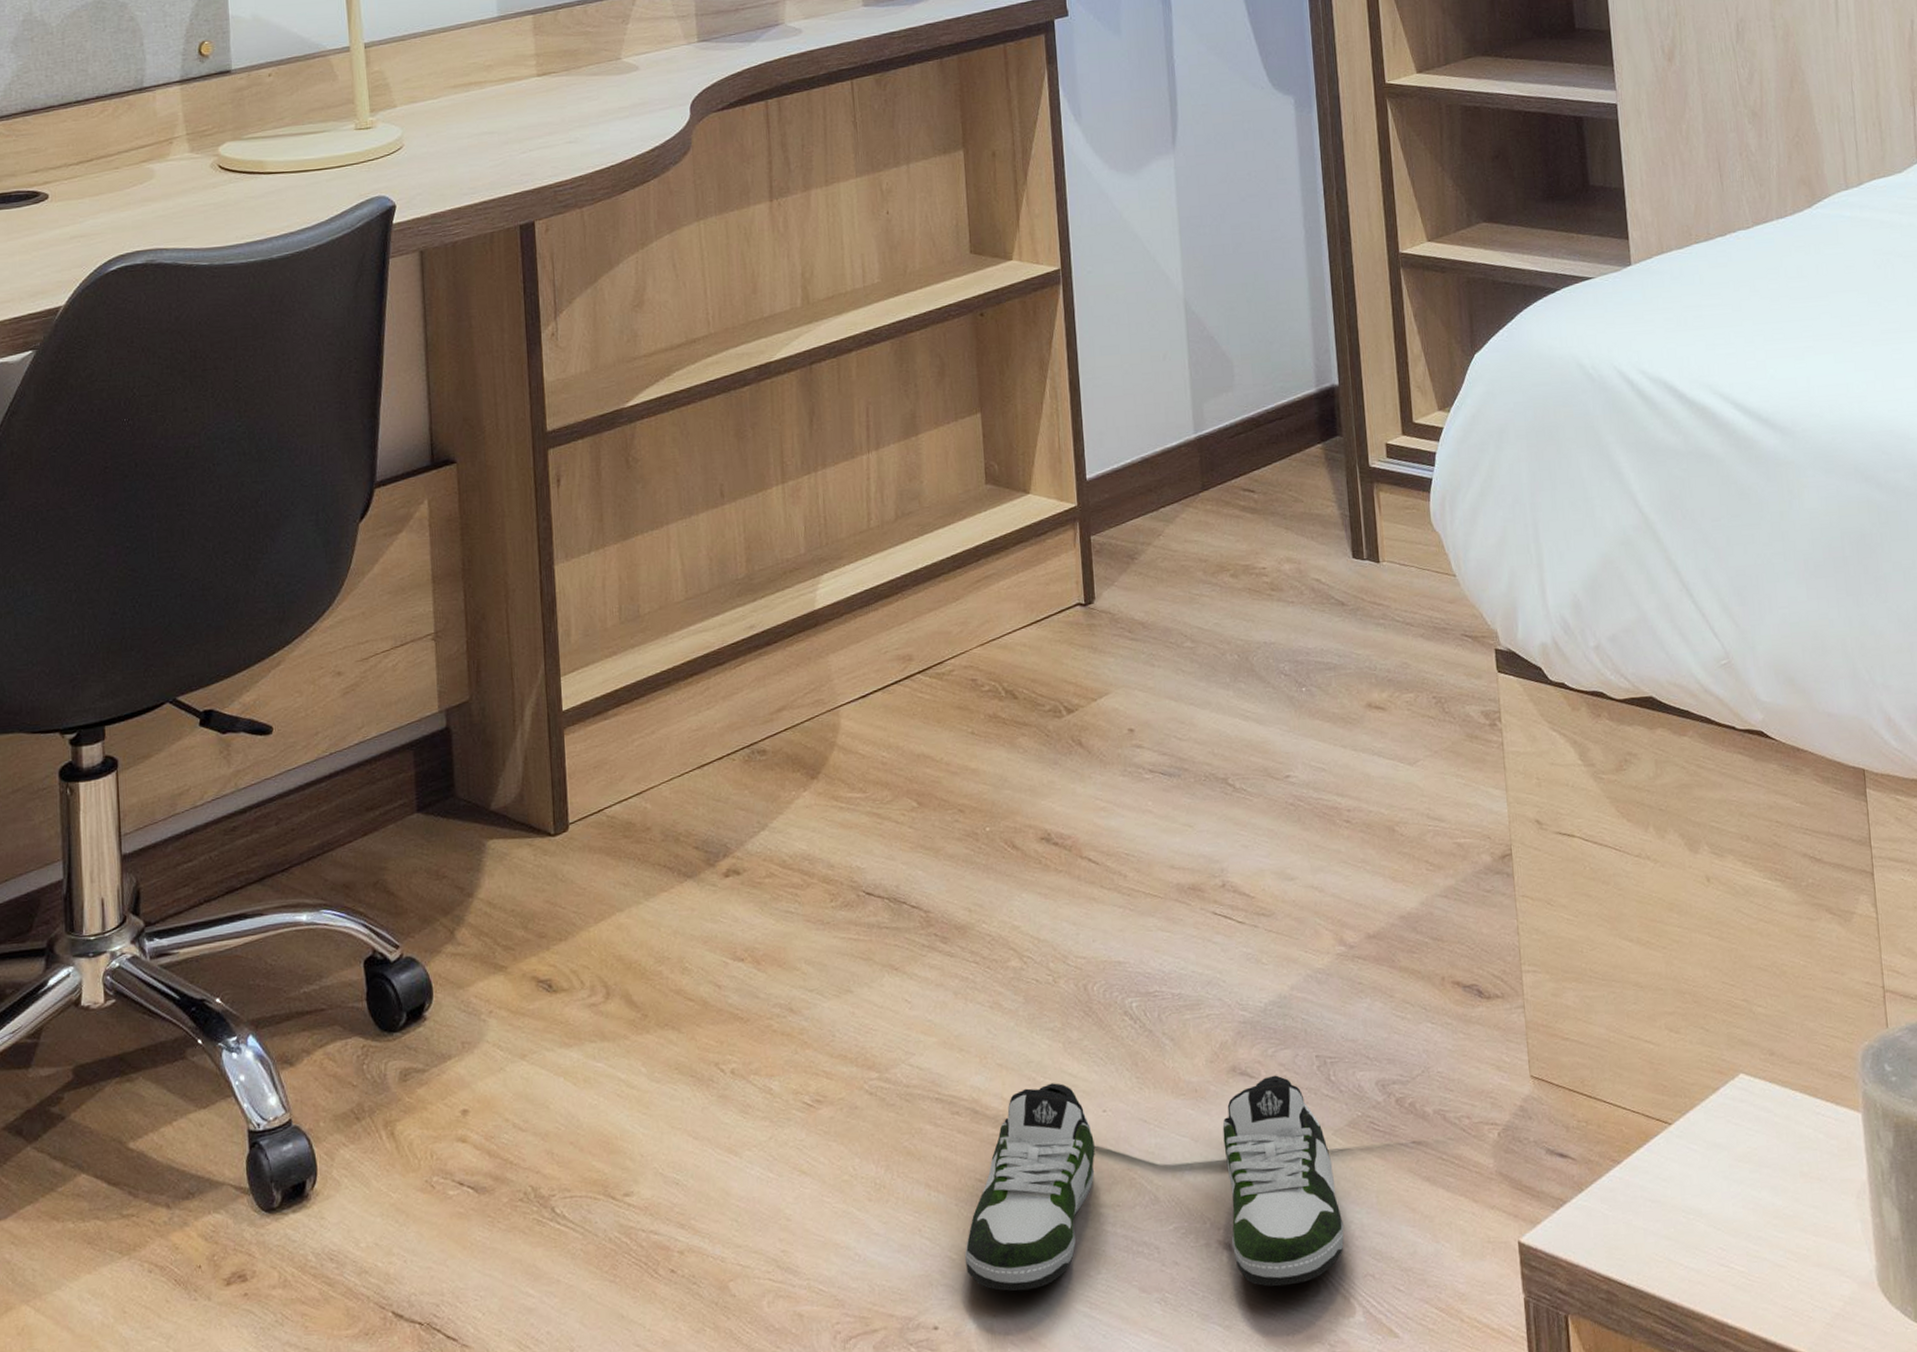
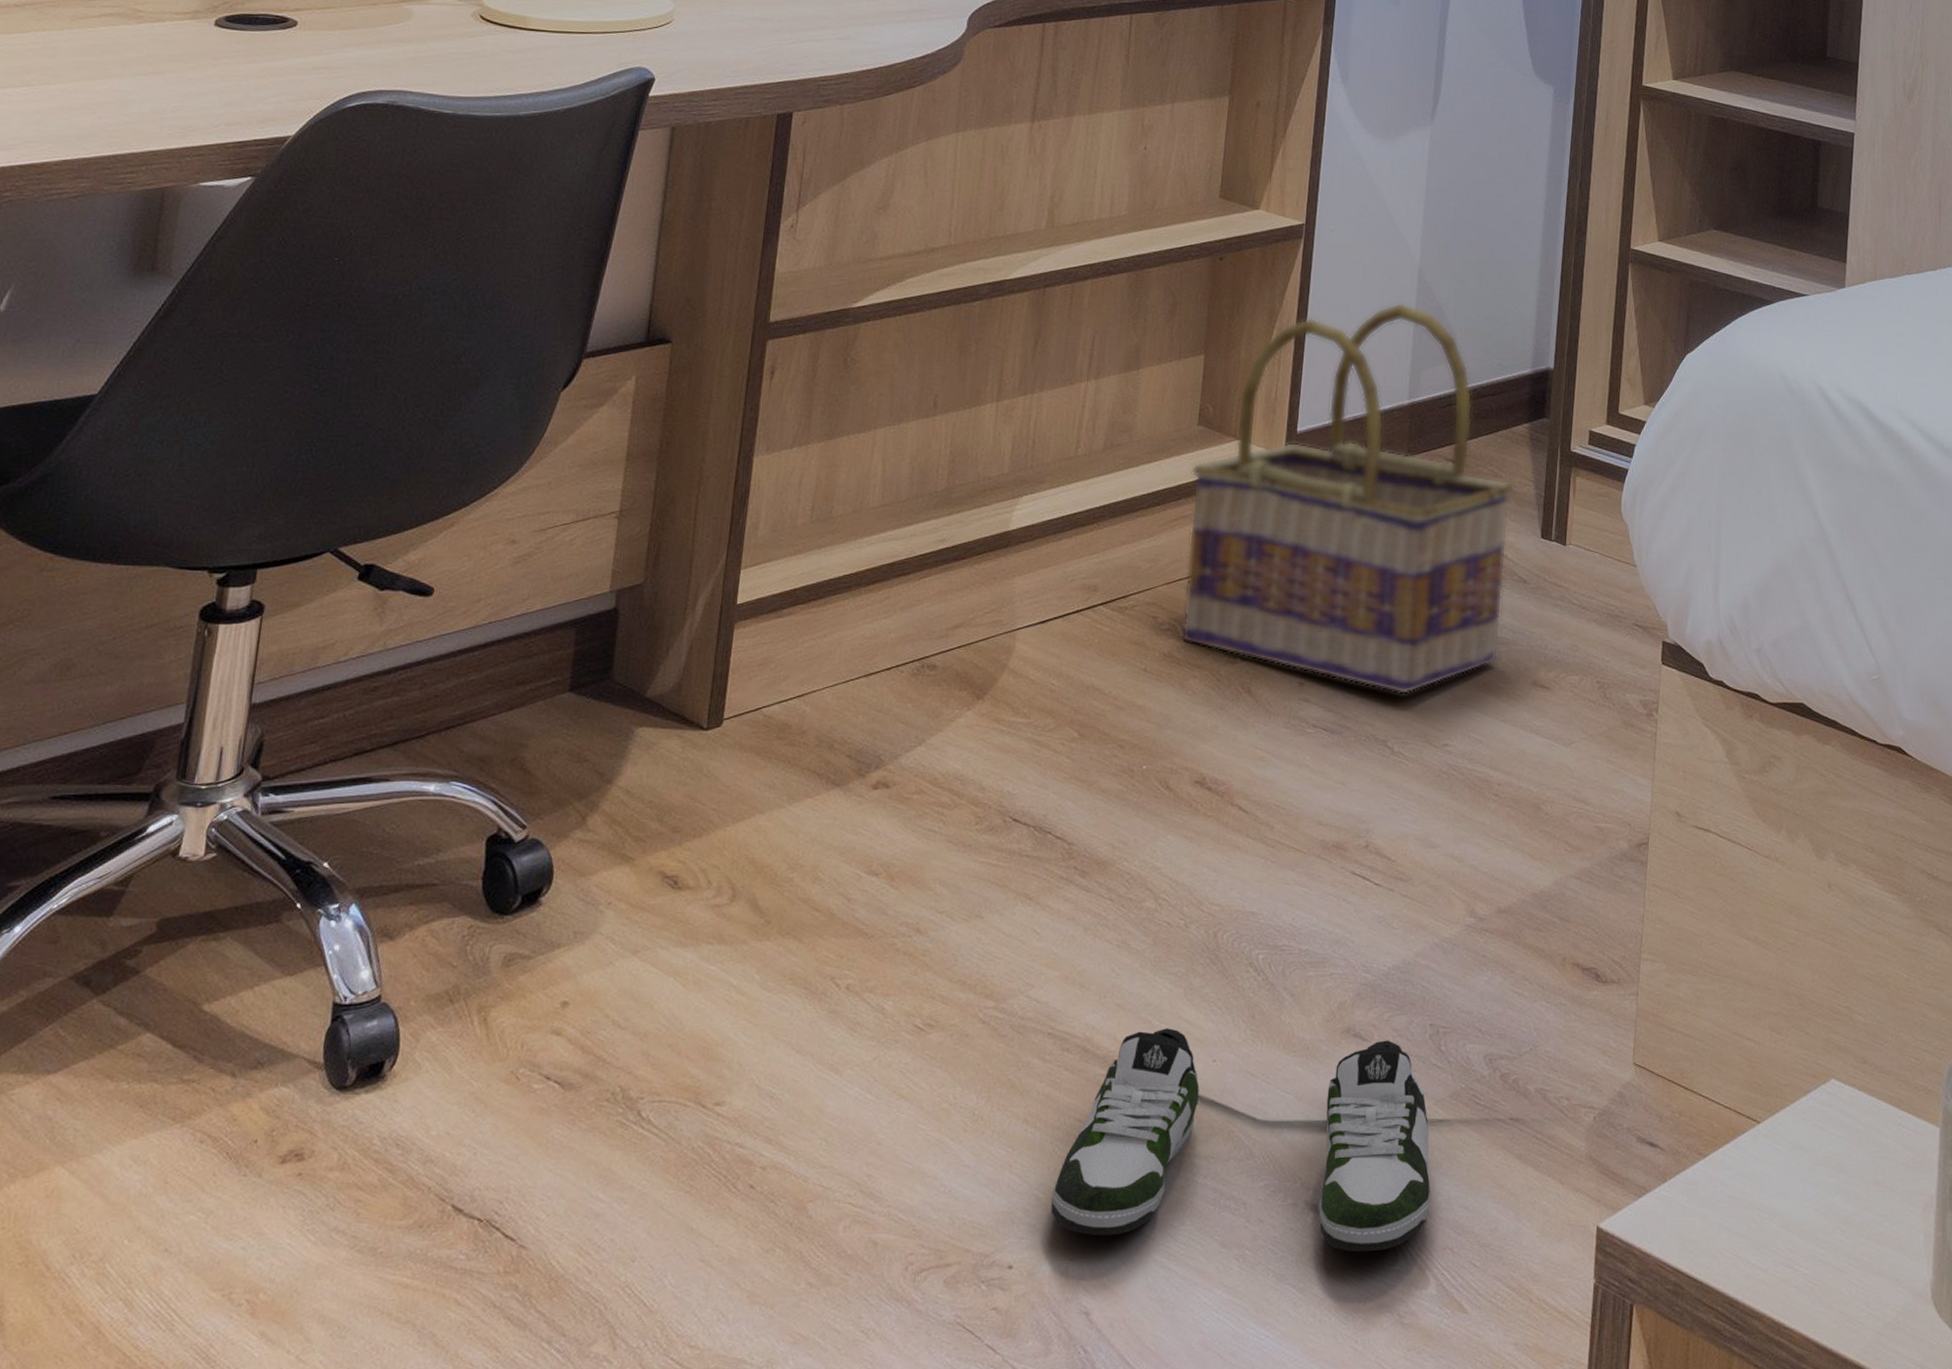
basket: none [986,336,1327,731] -> present [1181,302,1515,695]

